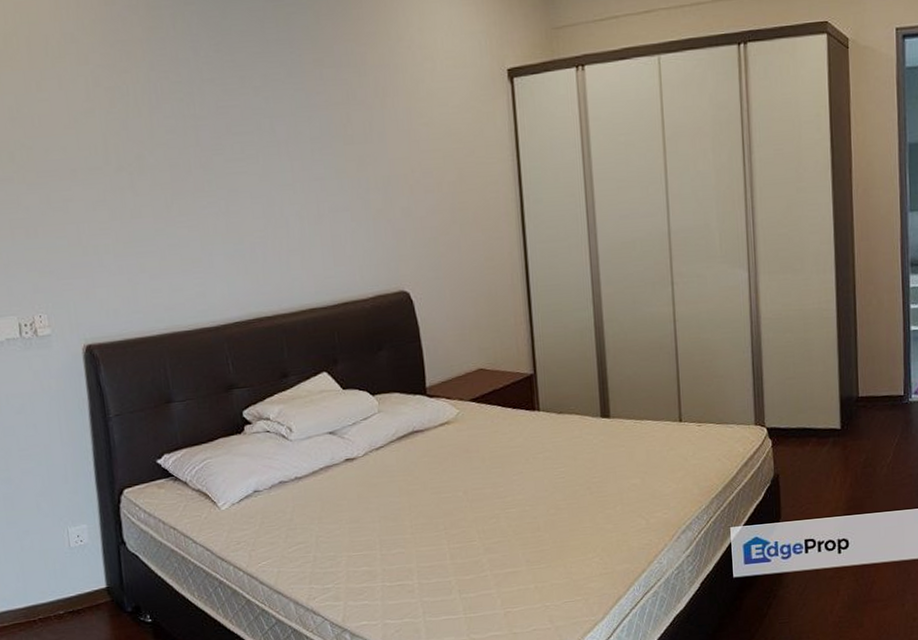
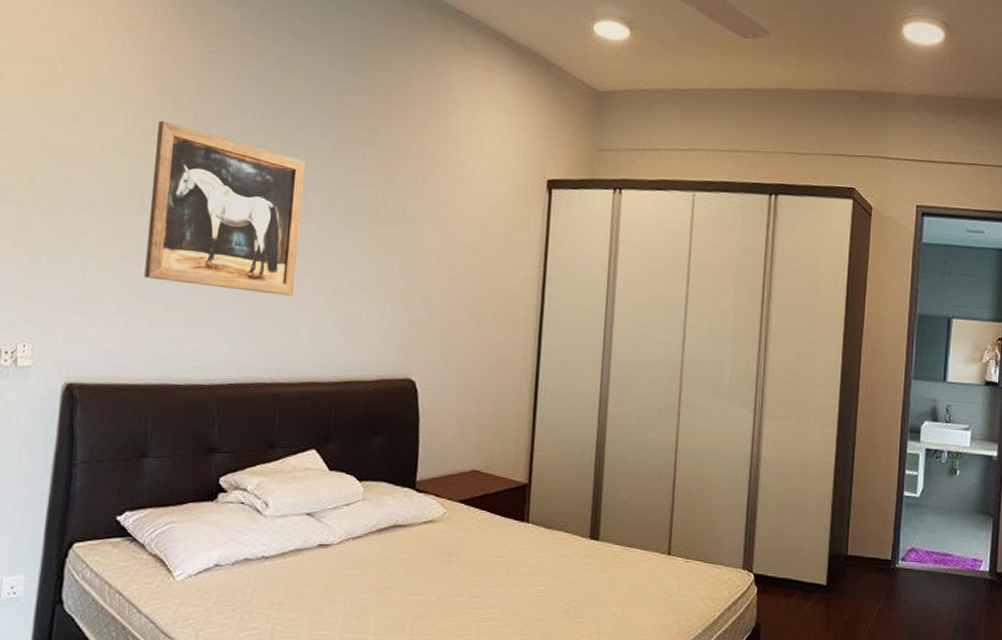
wall art: none [118,75,278,234] -> present [144,120,306,296]

